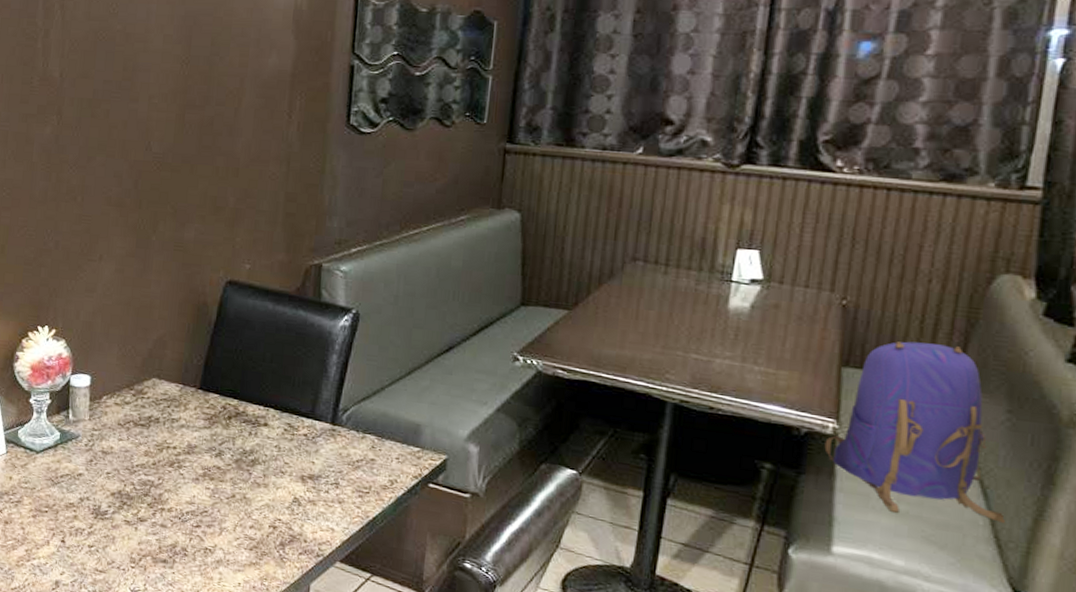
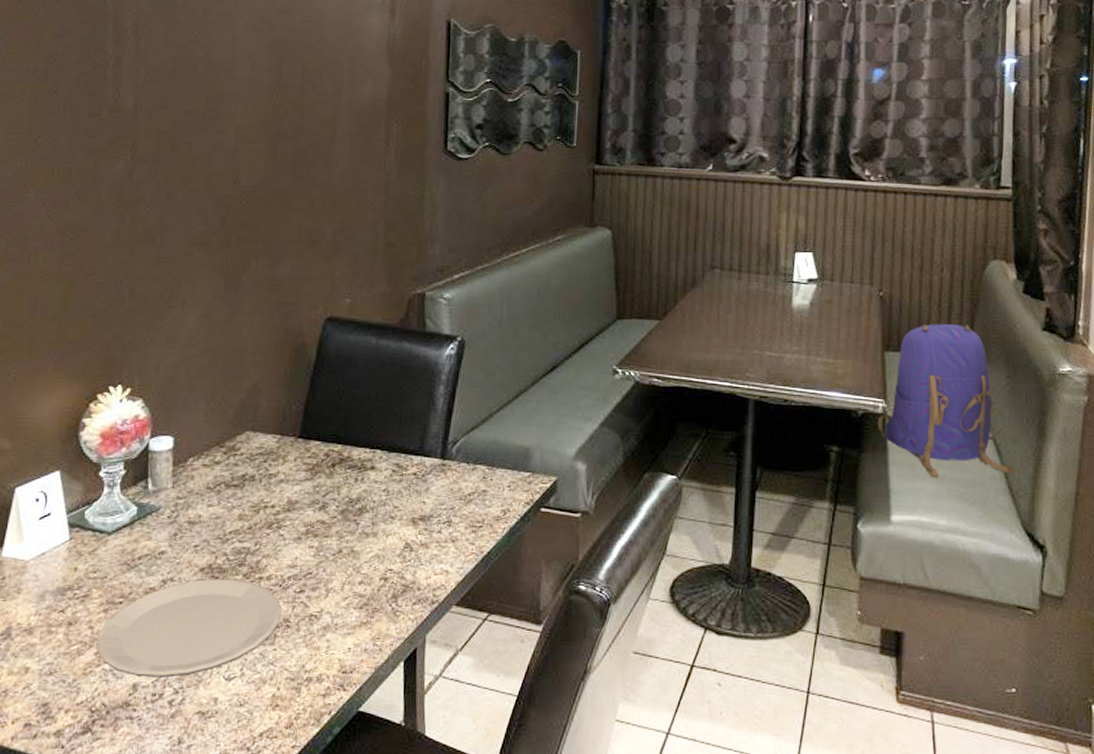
plate: none [27,502,181,582] -> present [96,579,283,677]

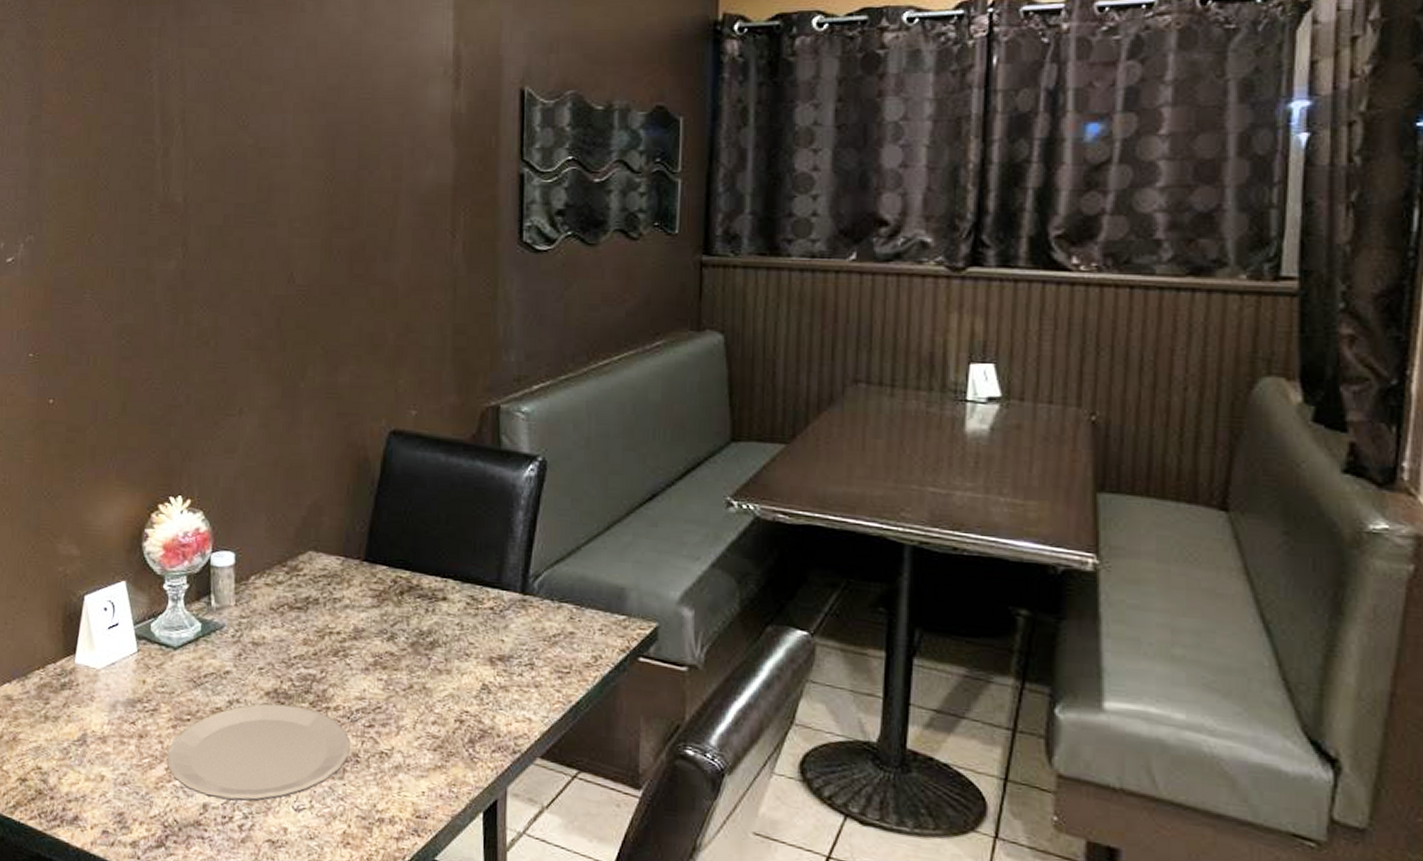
backpack: present [877,324,1014,477] -> none [1085,459,1292,662]

